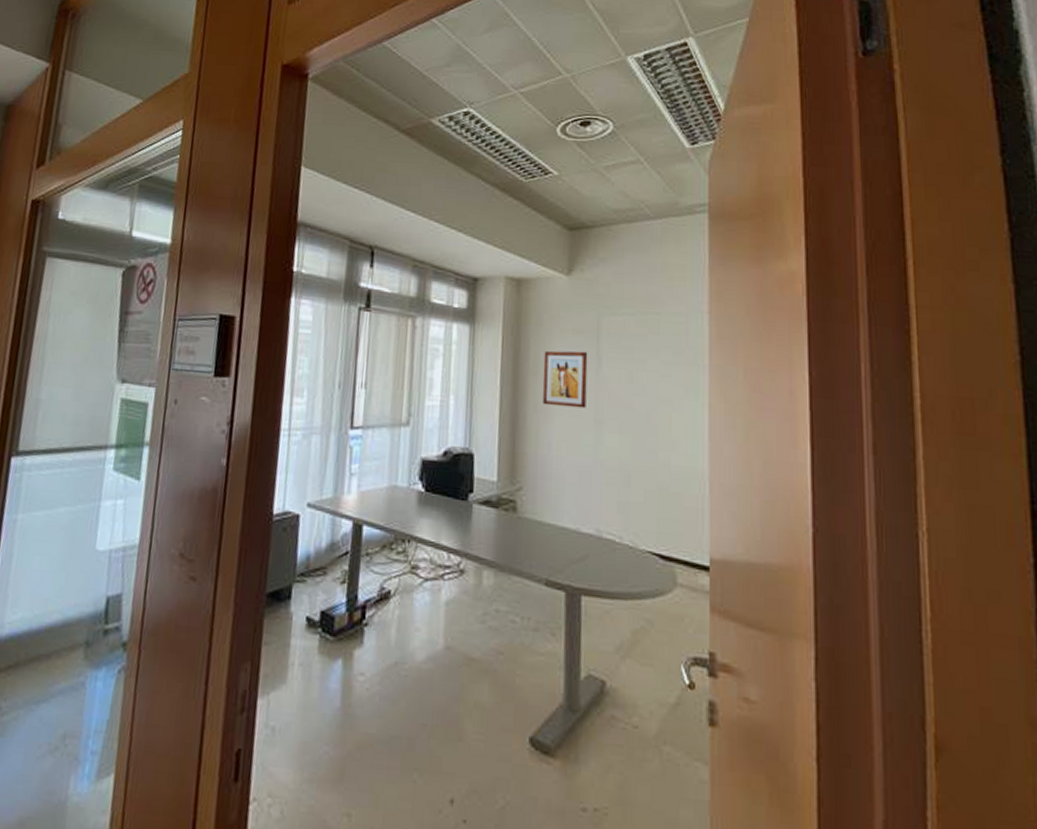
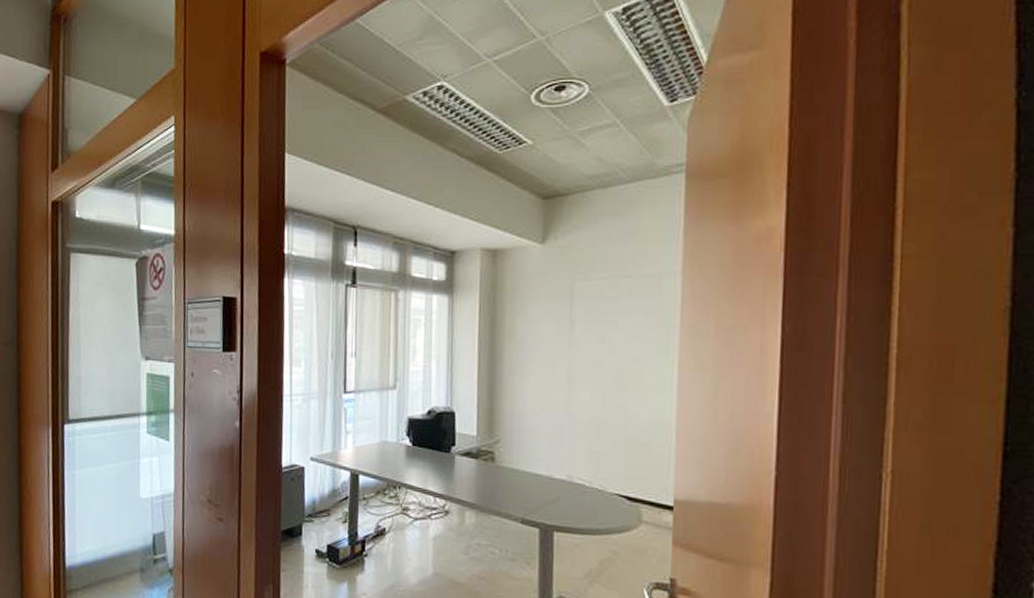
wall art: present [542,350,588,409] -> none [518,315,561,369]

